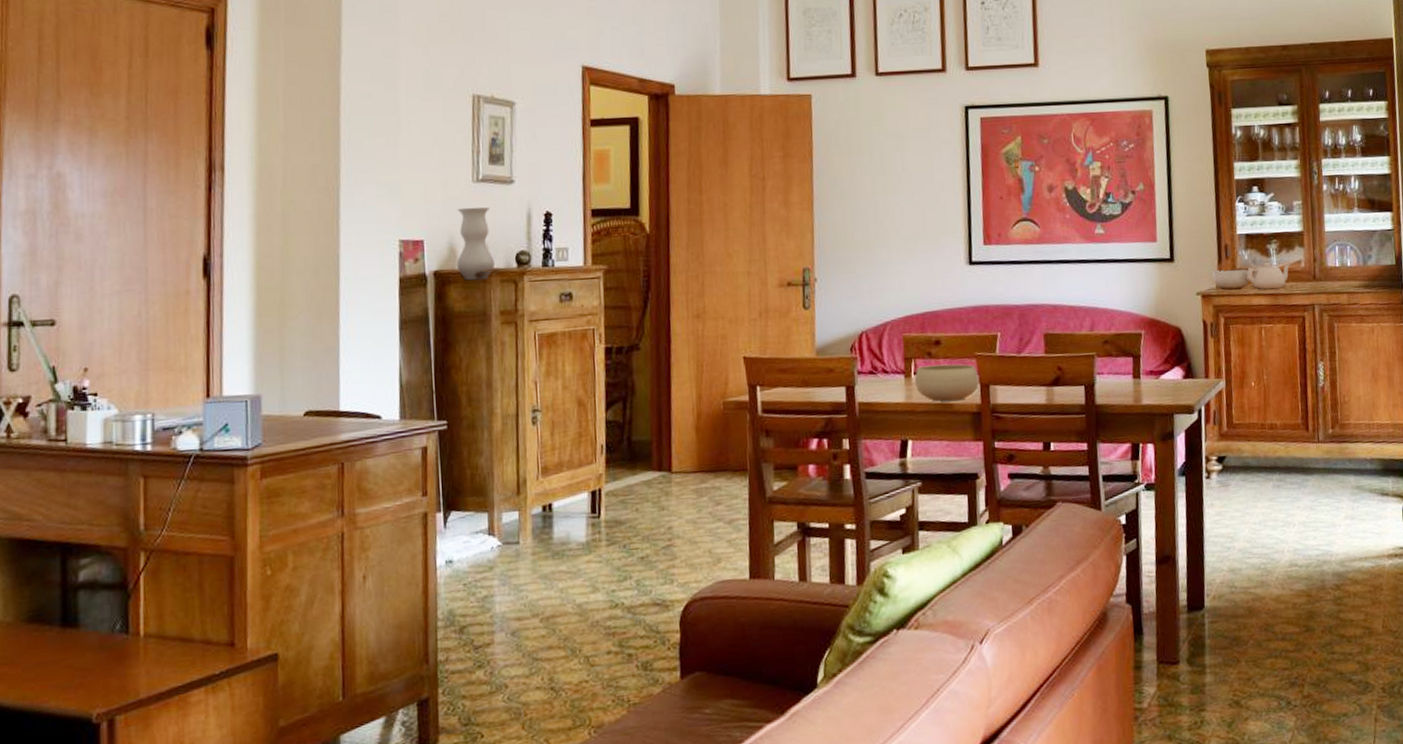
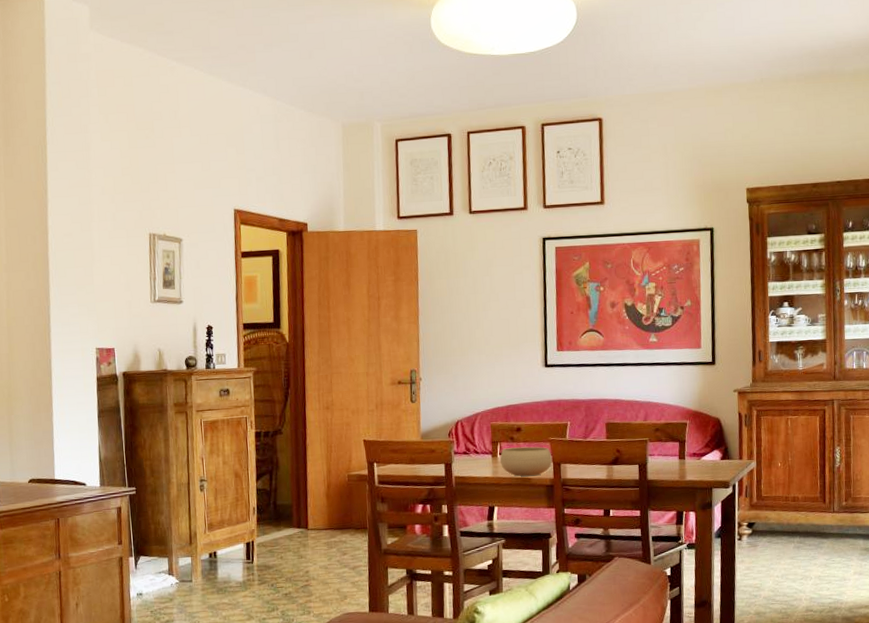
vase: present [456,206,496,281] -> none [139,322,170,380]
bowl: present [1211,269,1250,291] -> none [746,370,779,389]
teapot: present [1245,262,1291,291] -> none [775,365,815,388]

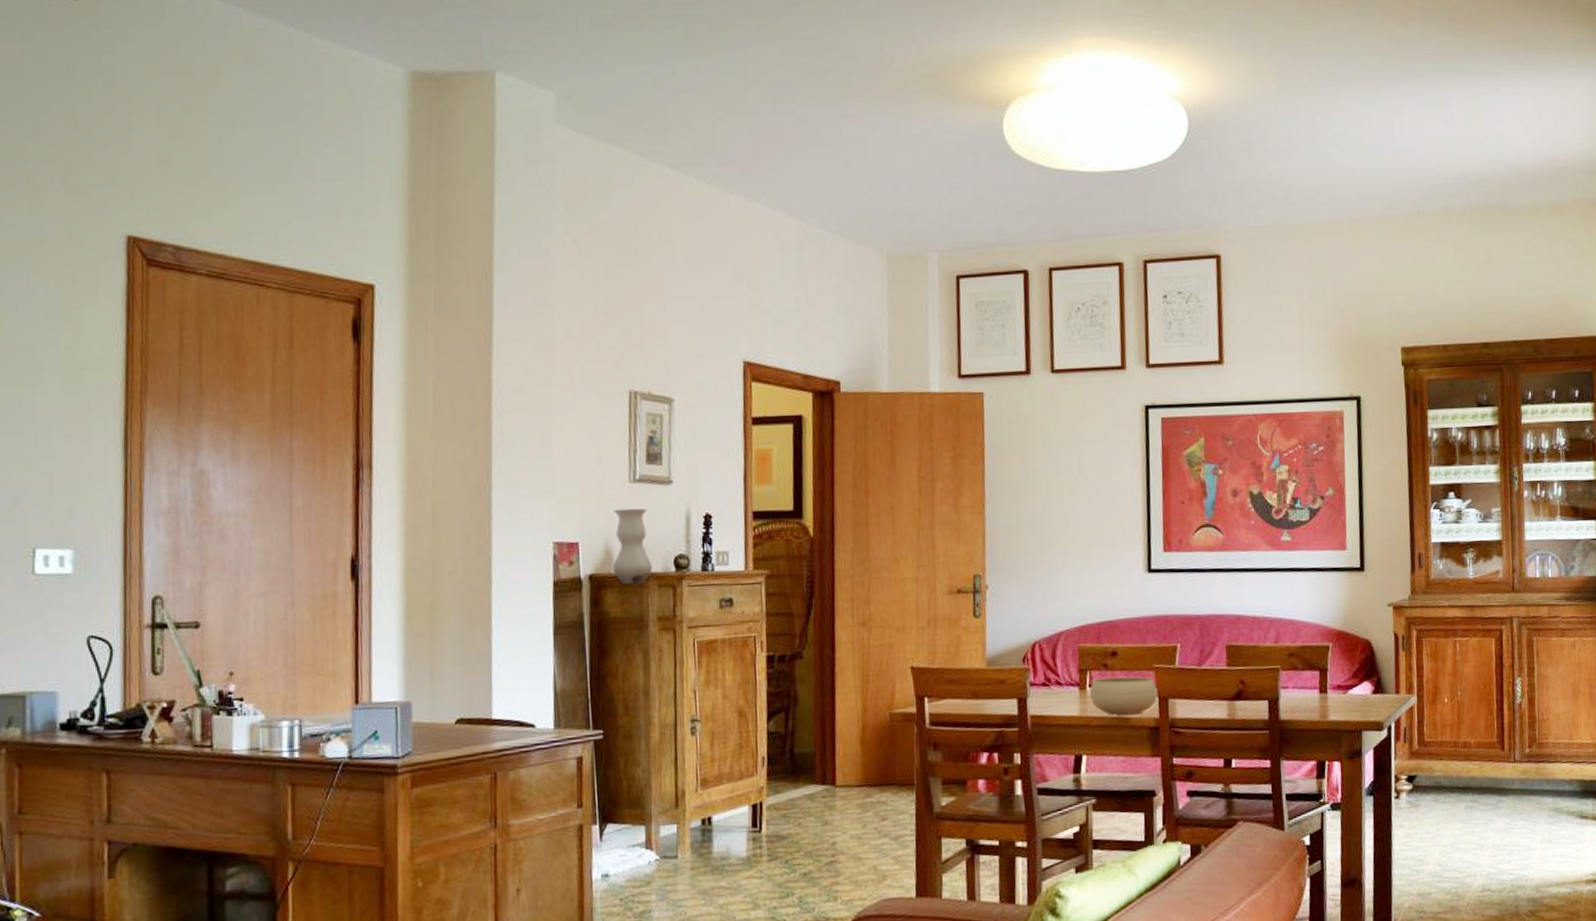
vase: none [139,322,170,380] -> present [612,508,653,585]

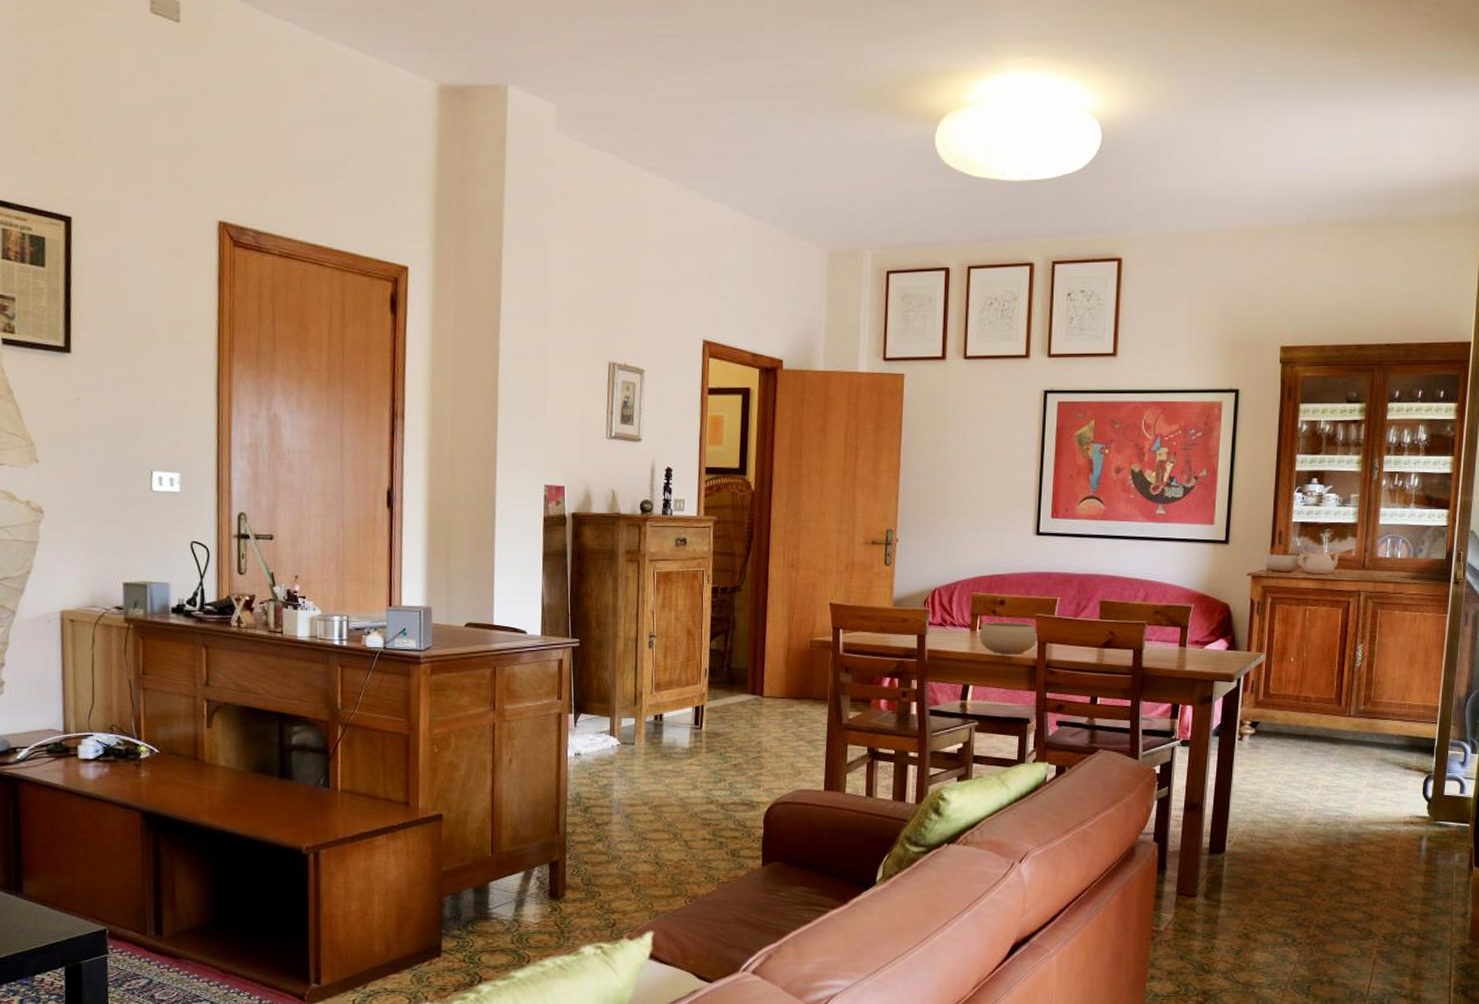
vase: present [612,508,653,585] -> none [591,460,623,523]
bowl: none [1403,579,1444,602] -> present [1263,553,1300,574]
teapot: none [1440,573,1489,602] -> present [1296,550,1342,576]

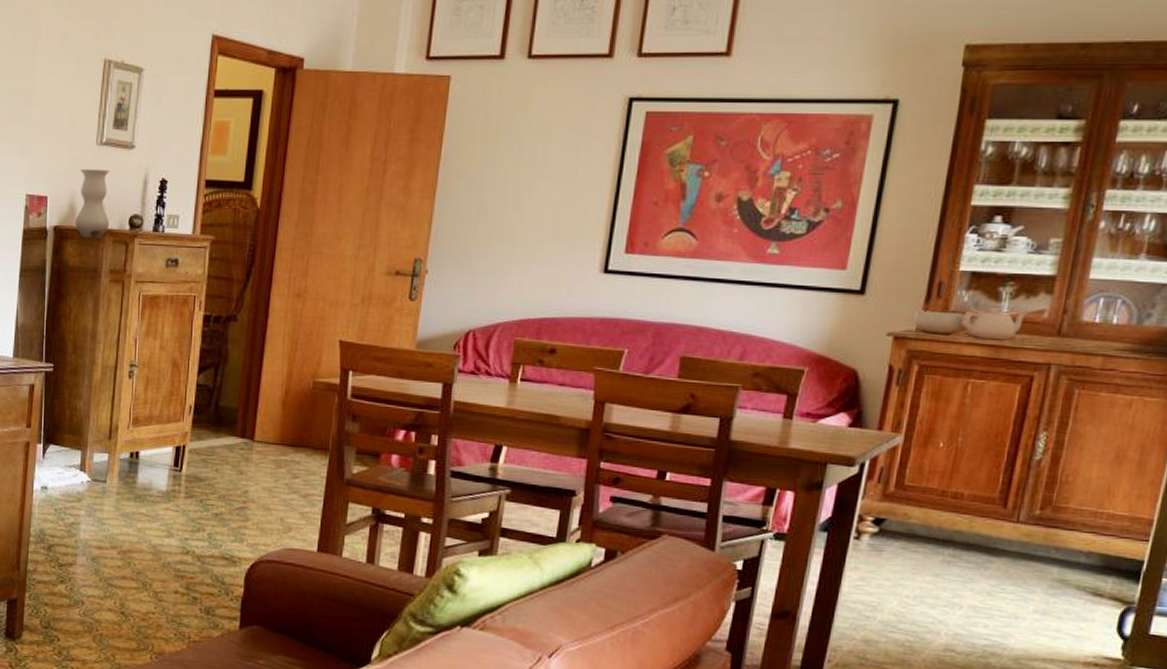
vase: none [591,460,623,523] -> present [74,168,110,239]
bowl: present [978,622,1038,655] -> none [519,373,595,414]

